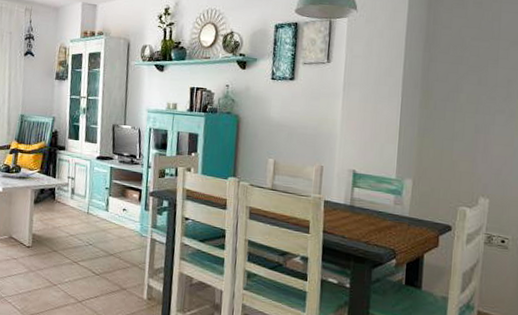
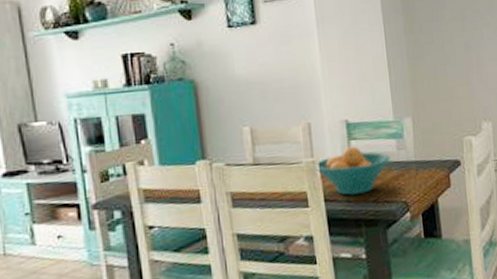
fruit bowl: none [321,192,387,234] -> present [316,146,390,196]

